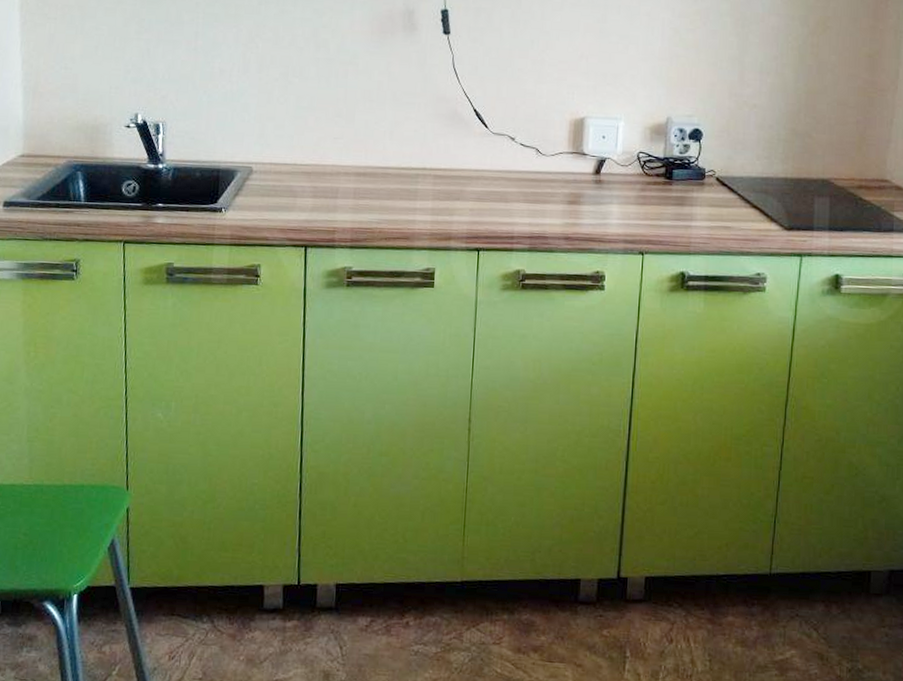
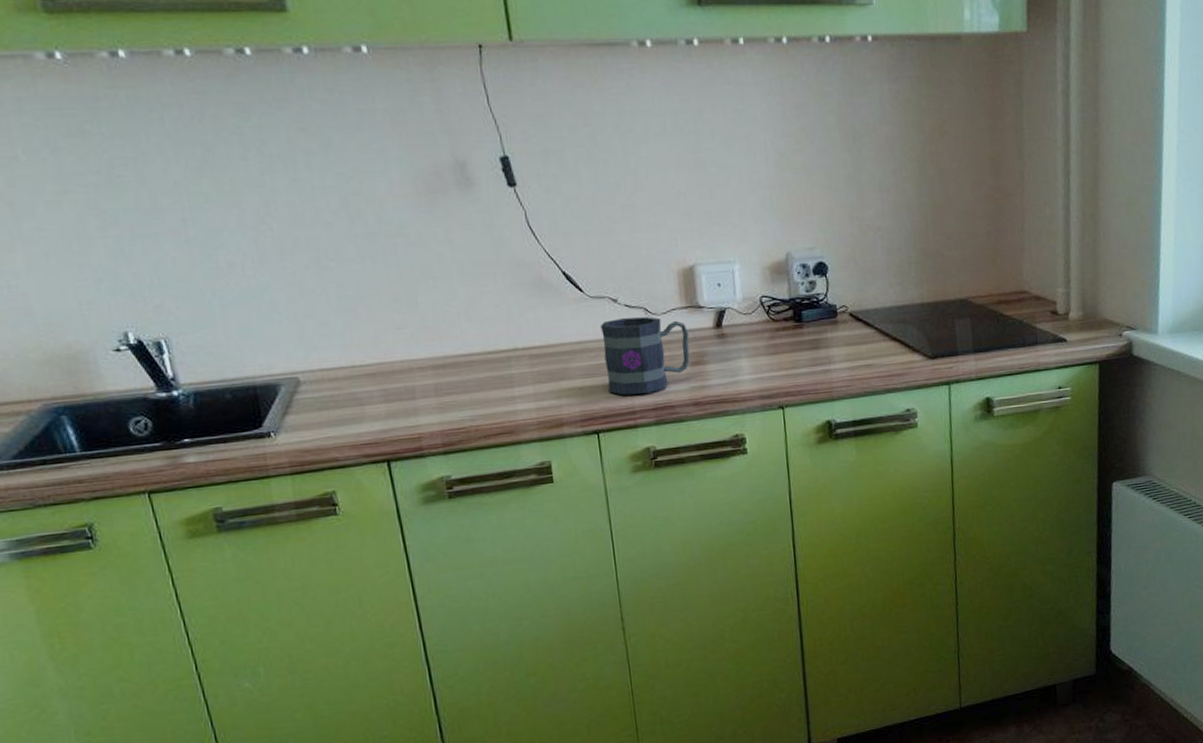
mug: none [494,154,571,223] -> present [601,316,690,396]

